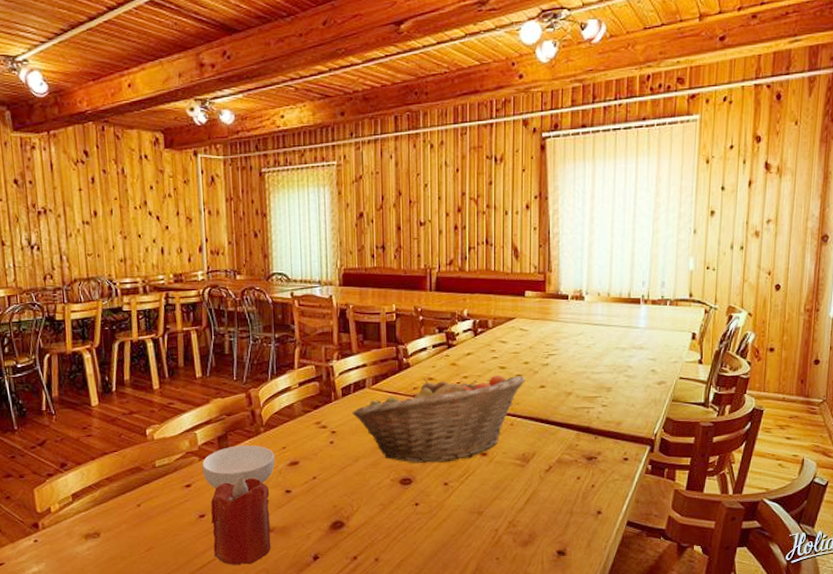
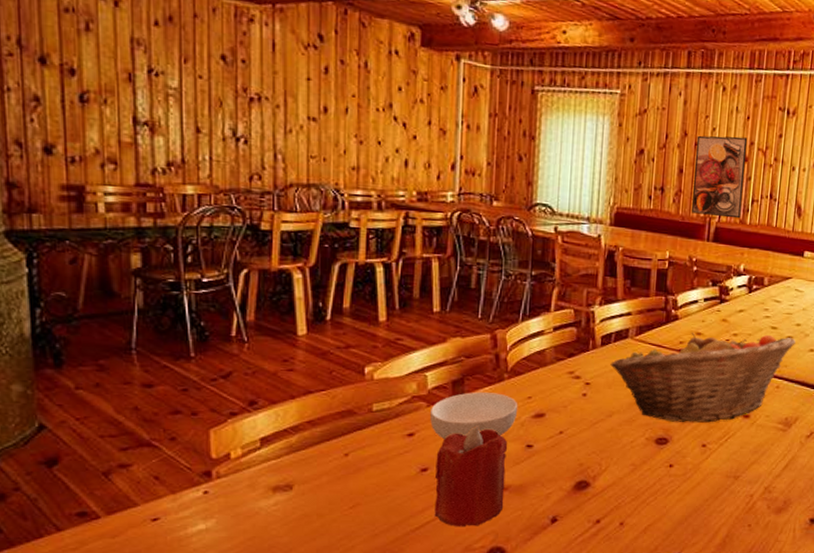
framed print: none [410,189,460,267] -> present [692,135,748,219]

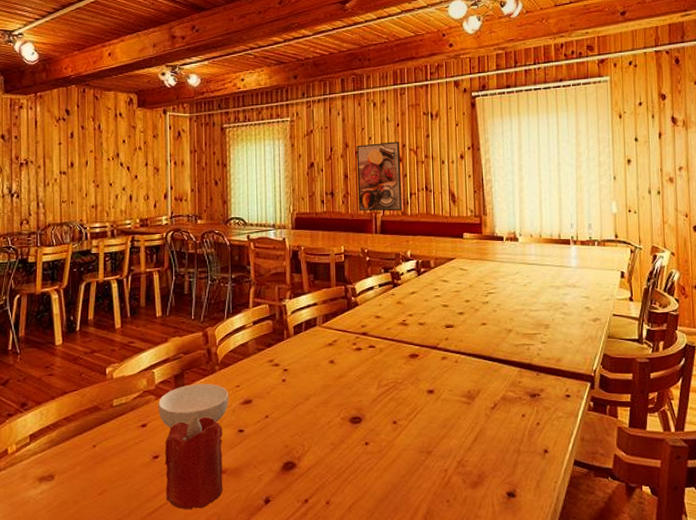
fruit basket: present [610,332,796,423] -> none [303,312,467,401]

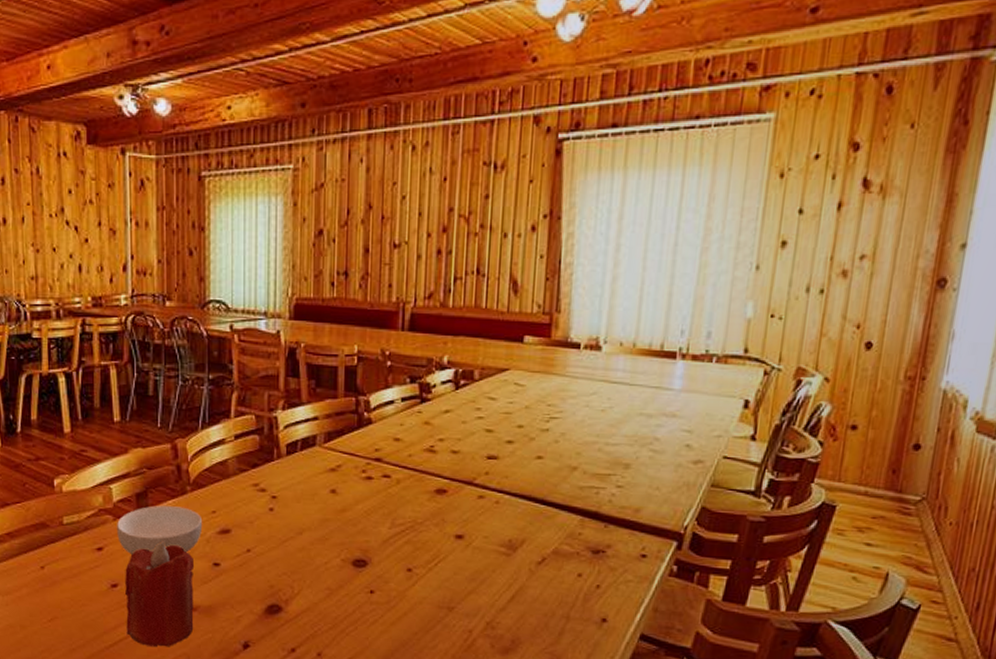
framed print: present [356,141,402,211] -> none [381,203,446,301]

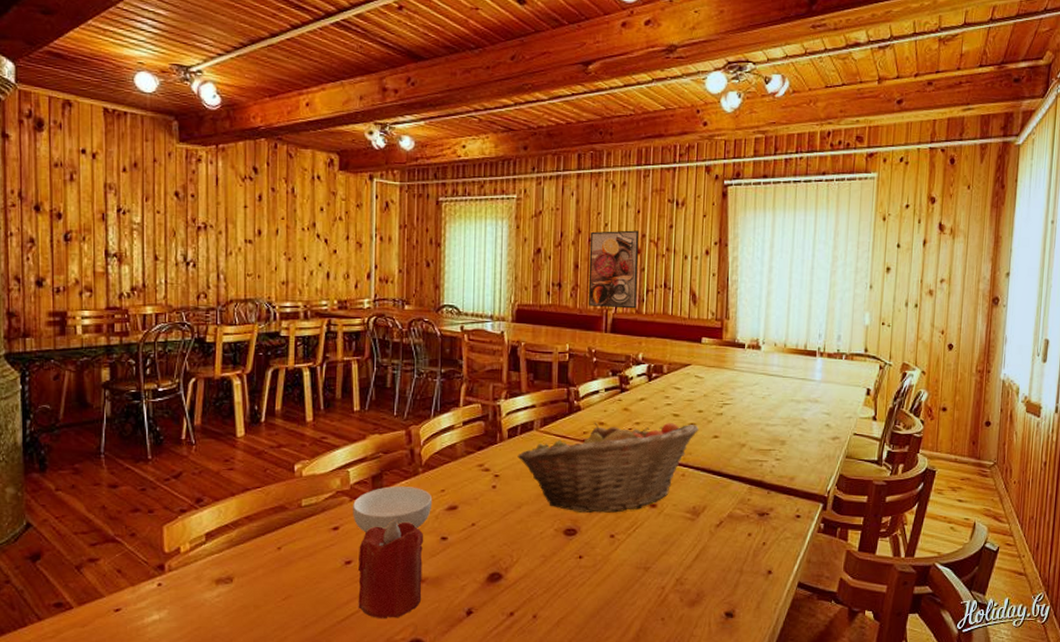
fruit basket: none [298,437,518,544] -> present [517,422,699,513]
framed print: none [381,203,446,301] -> present [588,230,639,309]

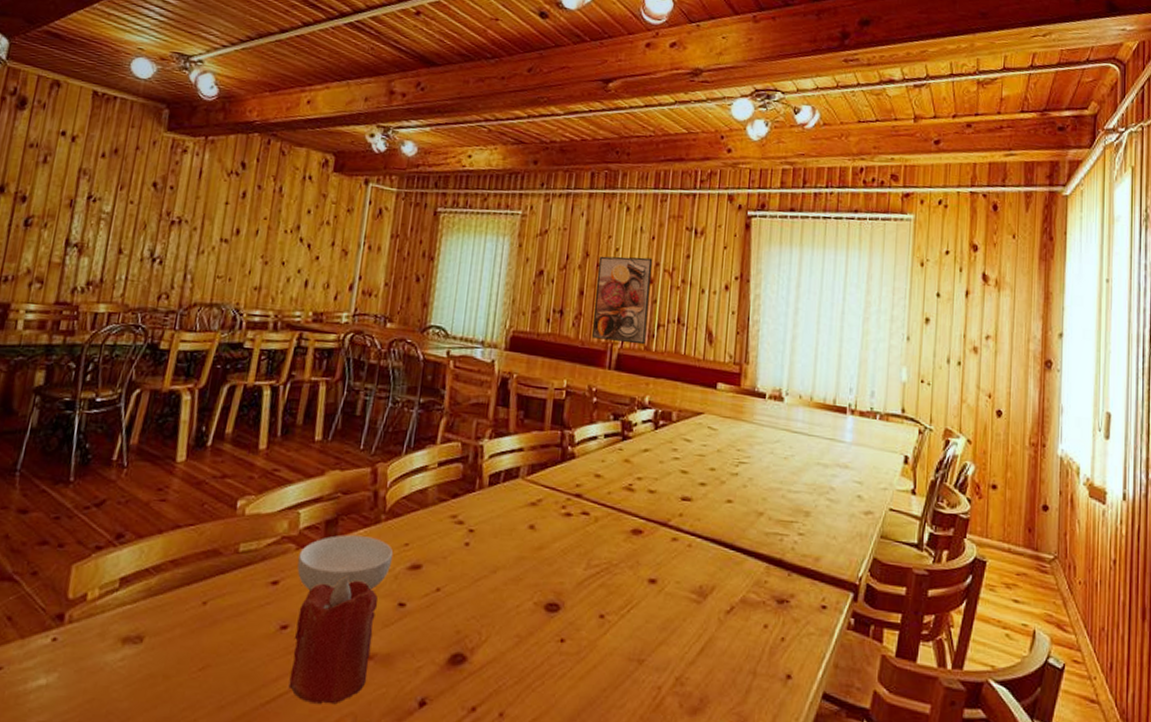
fruit basket: present [517,422,699,513] -> none [497,473,710,587]

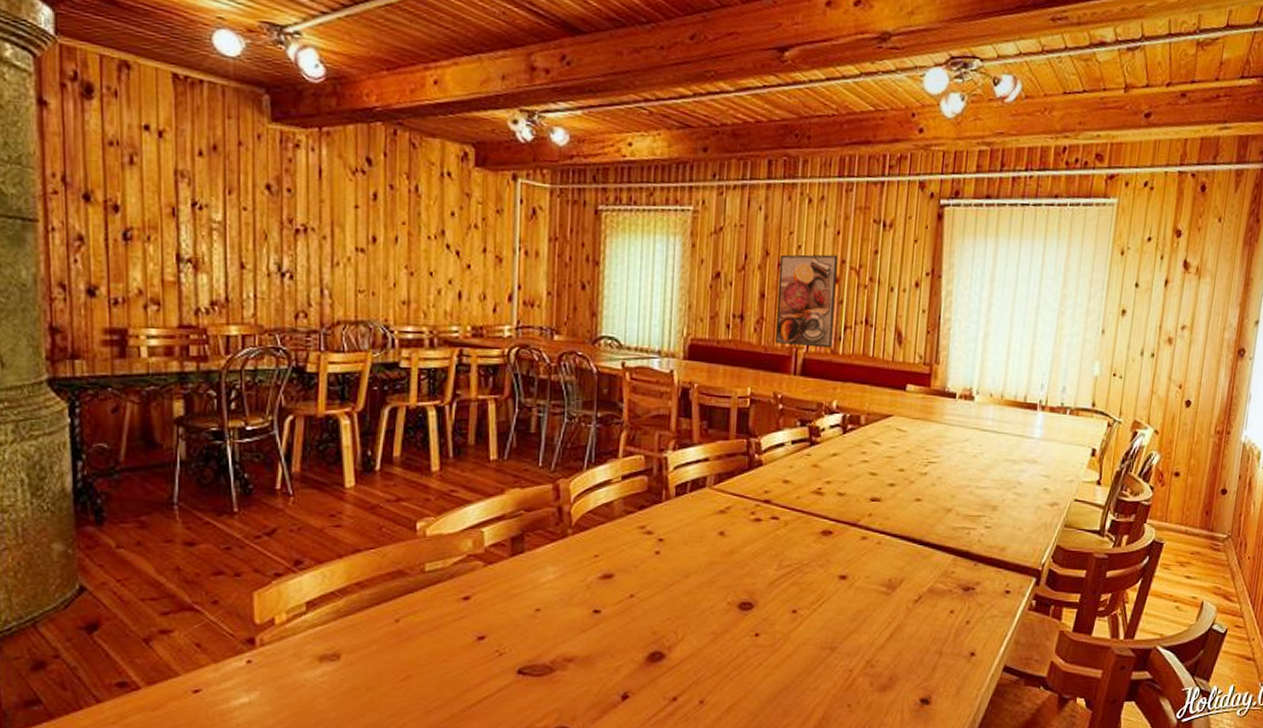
candle: present [288,576,378,705] -> none [492,588,573,703]
cereal bowl: present [297,534,394,590] -> none [487,550,584,603]

